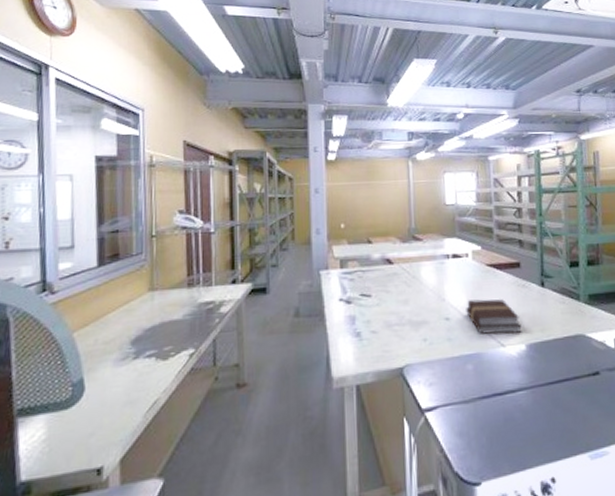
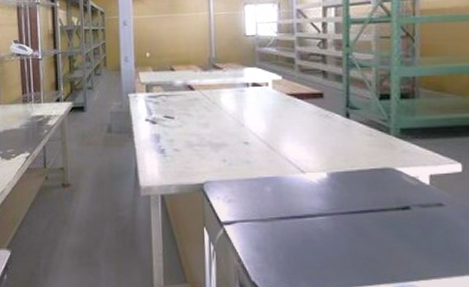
book: present [466,299,522,335] -> none [265,127,324,161]

